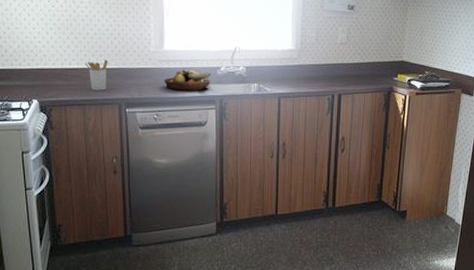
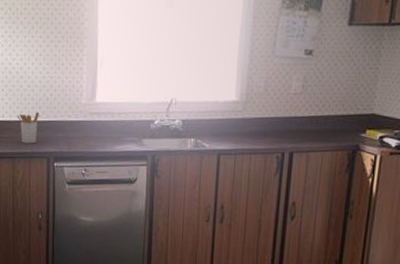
fruit bowl: present [164,69,211,91] -> none [94,122,143,146]

